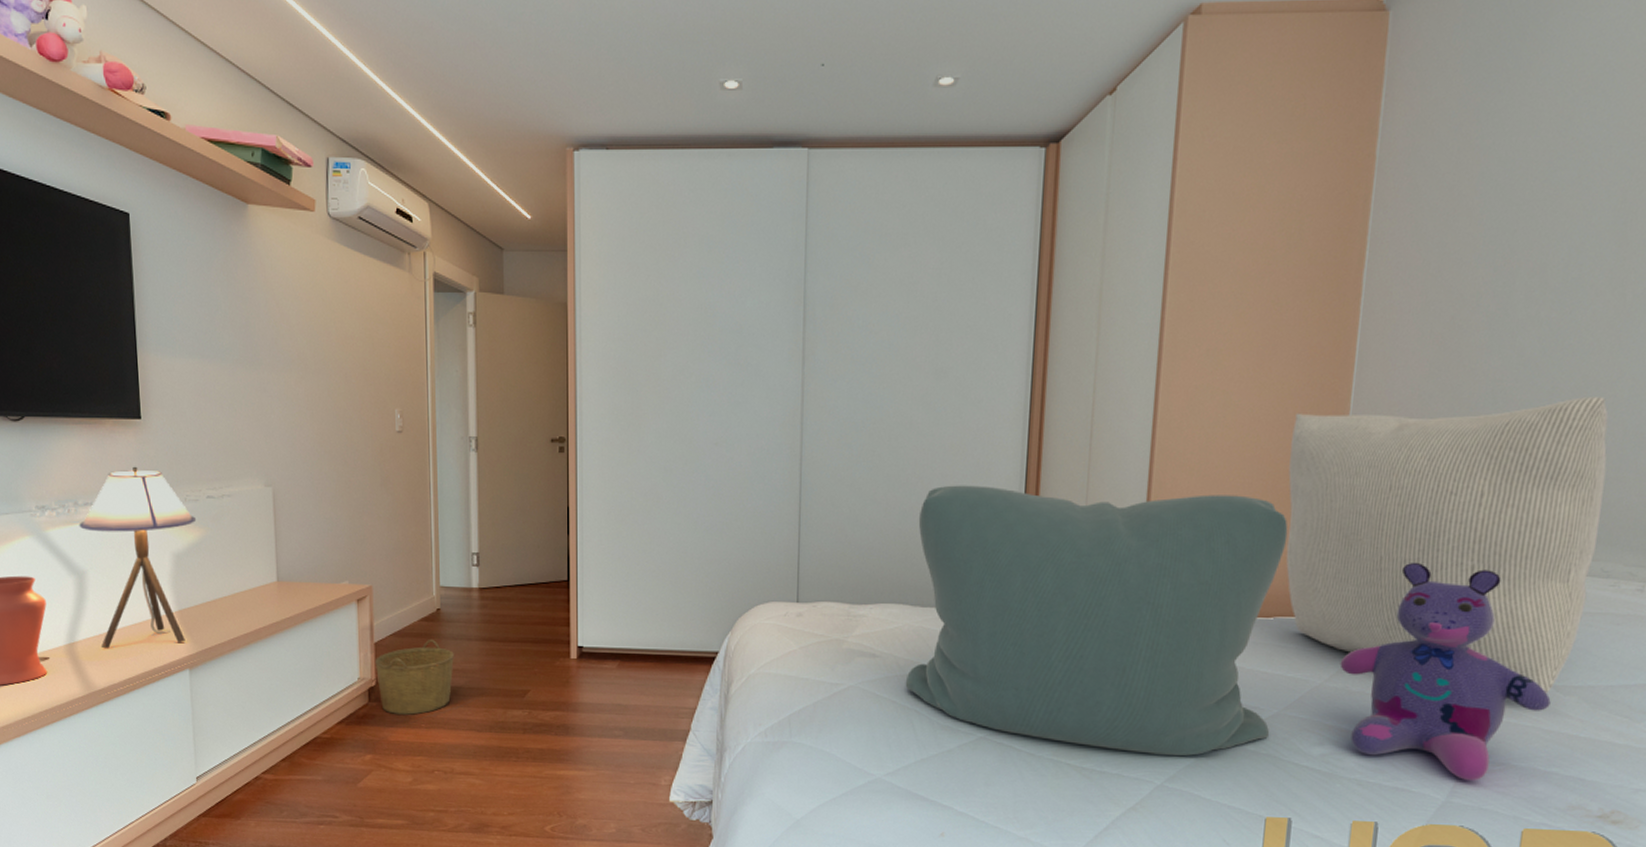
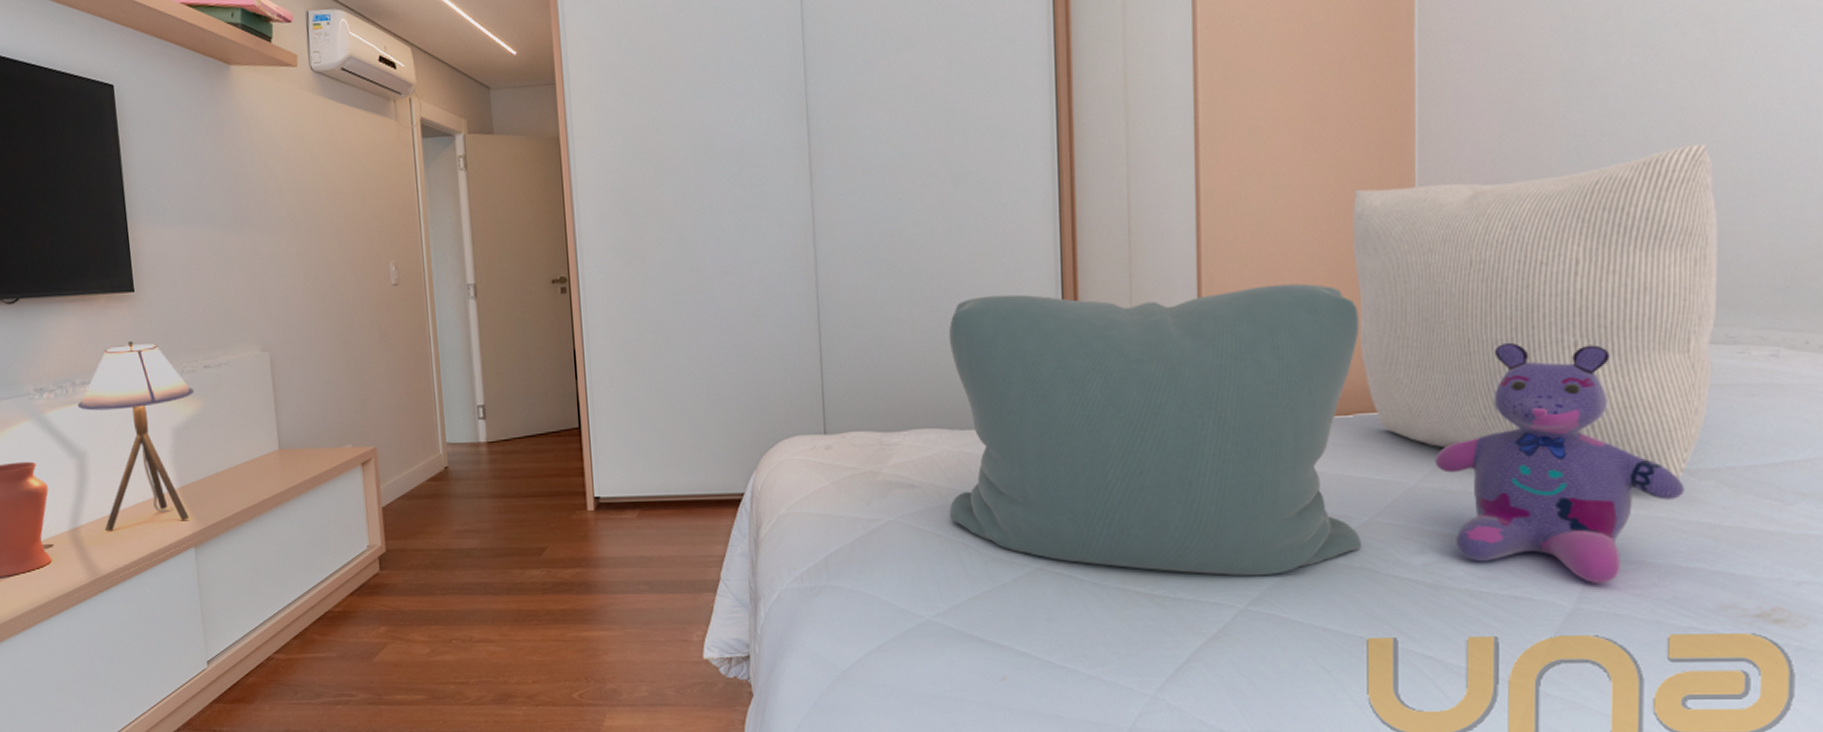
basket: present [374,638,454,715] -> none [383,499,466,582]

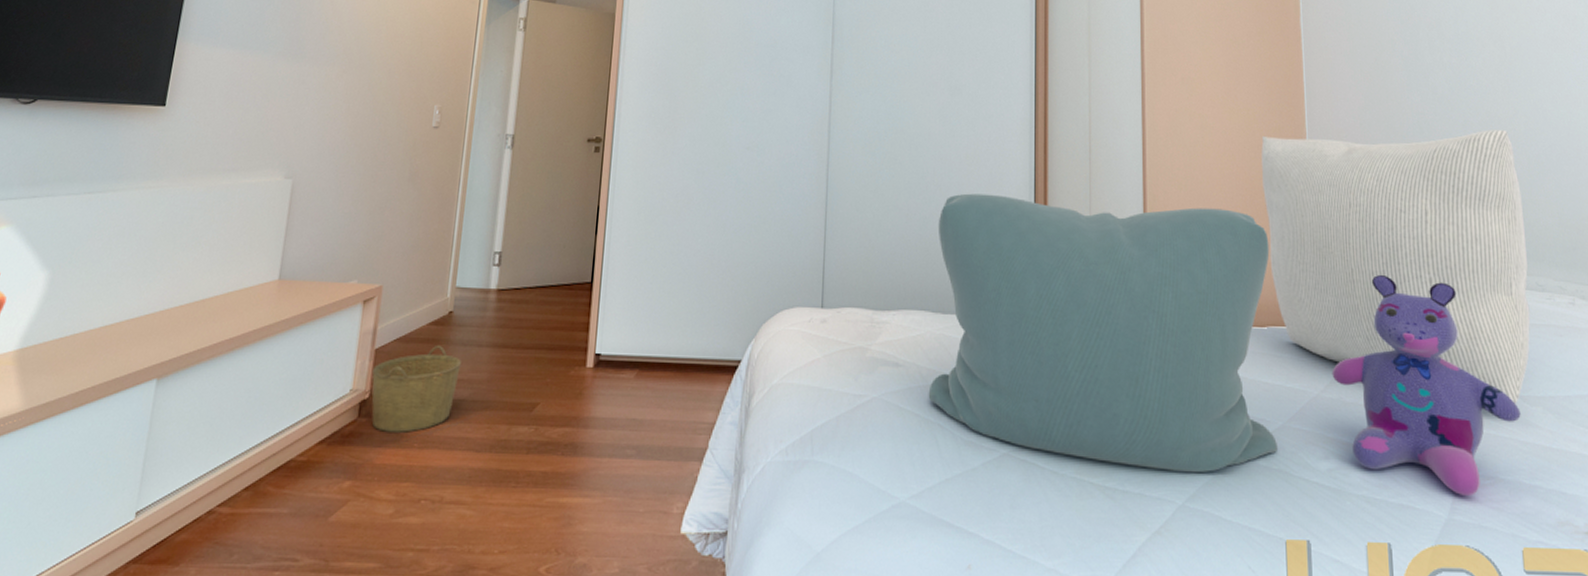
table lamp: present [77,340,195,532] -> none [58,154,203,355]
basket: none [383,499,466,582] -> present [371,344,461,433]

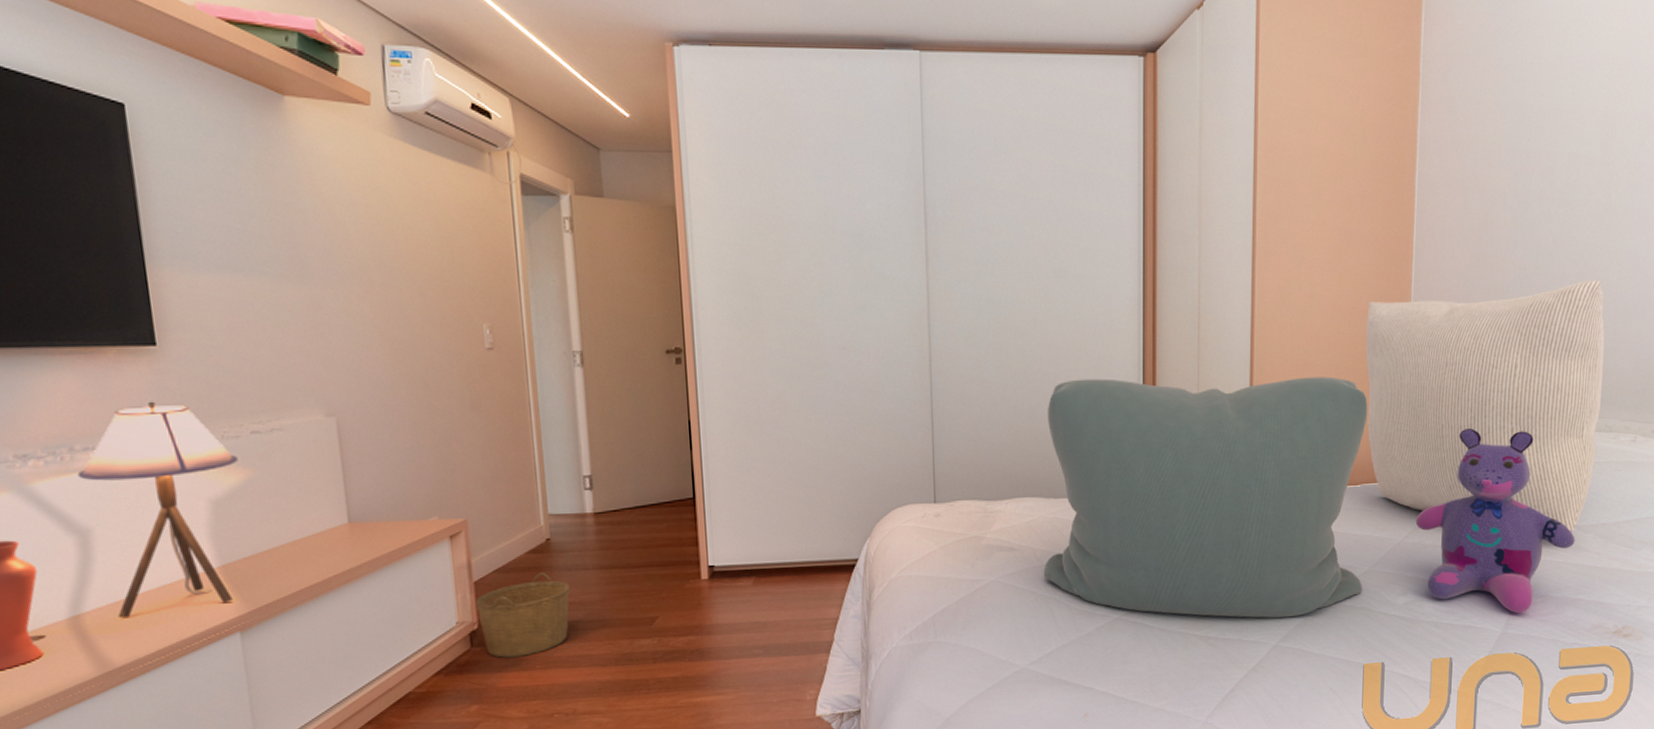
table lamp: none [58,154,203,355] -> present [77,401,239,619]

